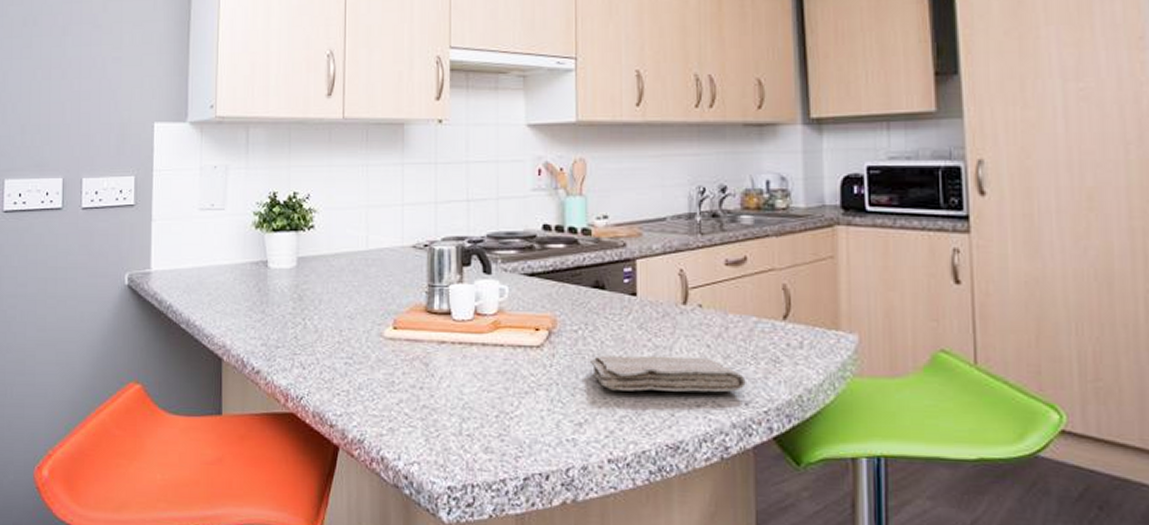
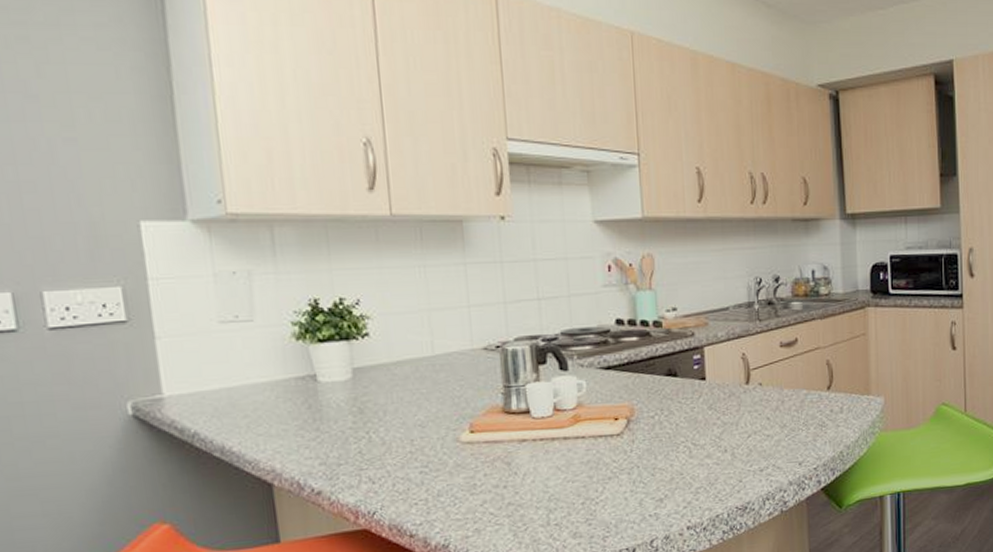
washcloth: present [589,355,746,393] -> none [666,428,799,467]

